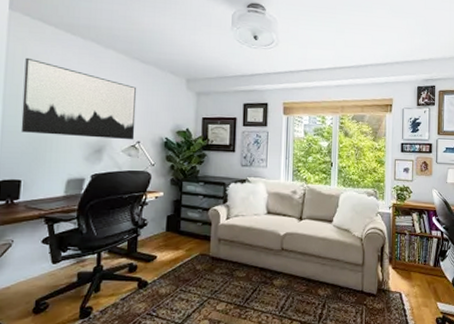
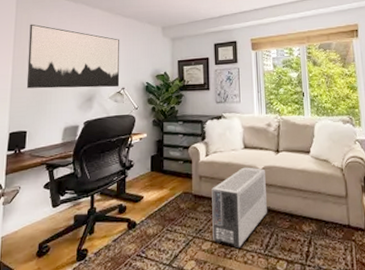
air purifier: none [228,232,286,310] -> present [212,167,267,249]

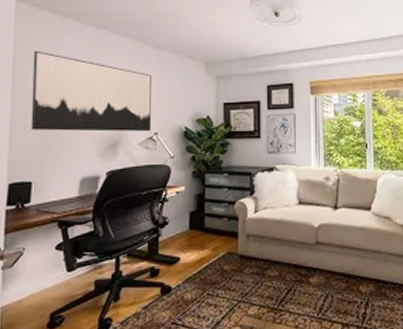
air purifier: present [212,167,267,249] -> none [260,224,322,313]

